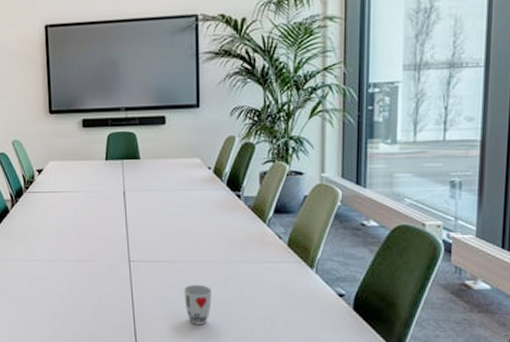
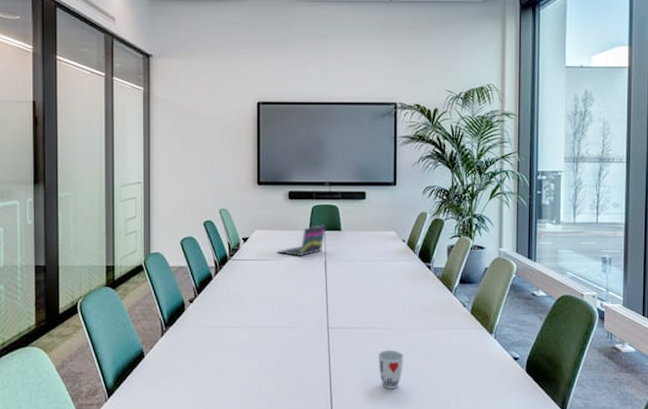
laptop: none [72,153,123,187] -> present [276,225,326,256]

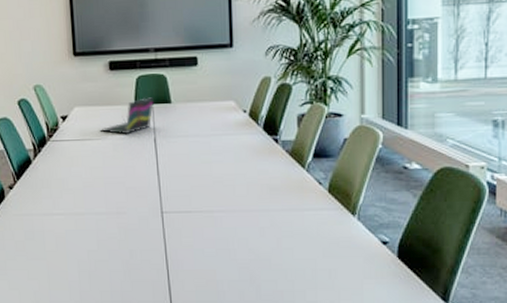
cup: present [378,350,403,389] -> none [220,235,250,278]

